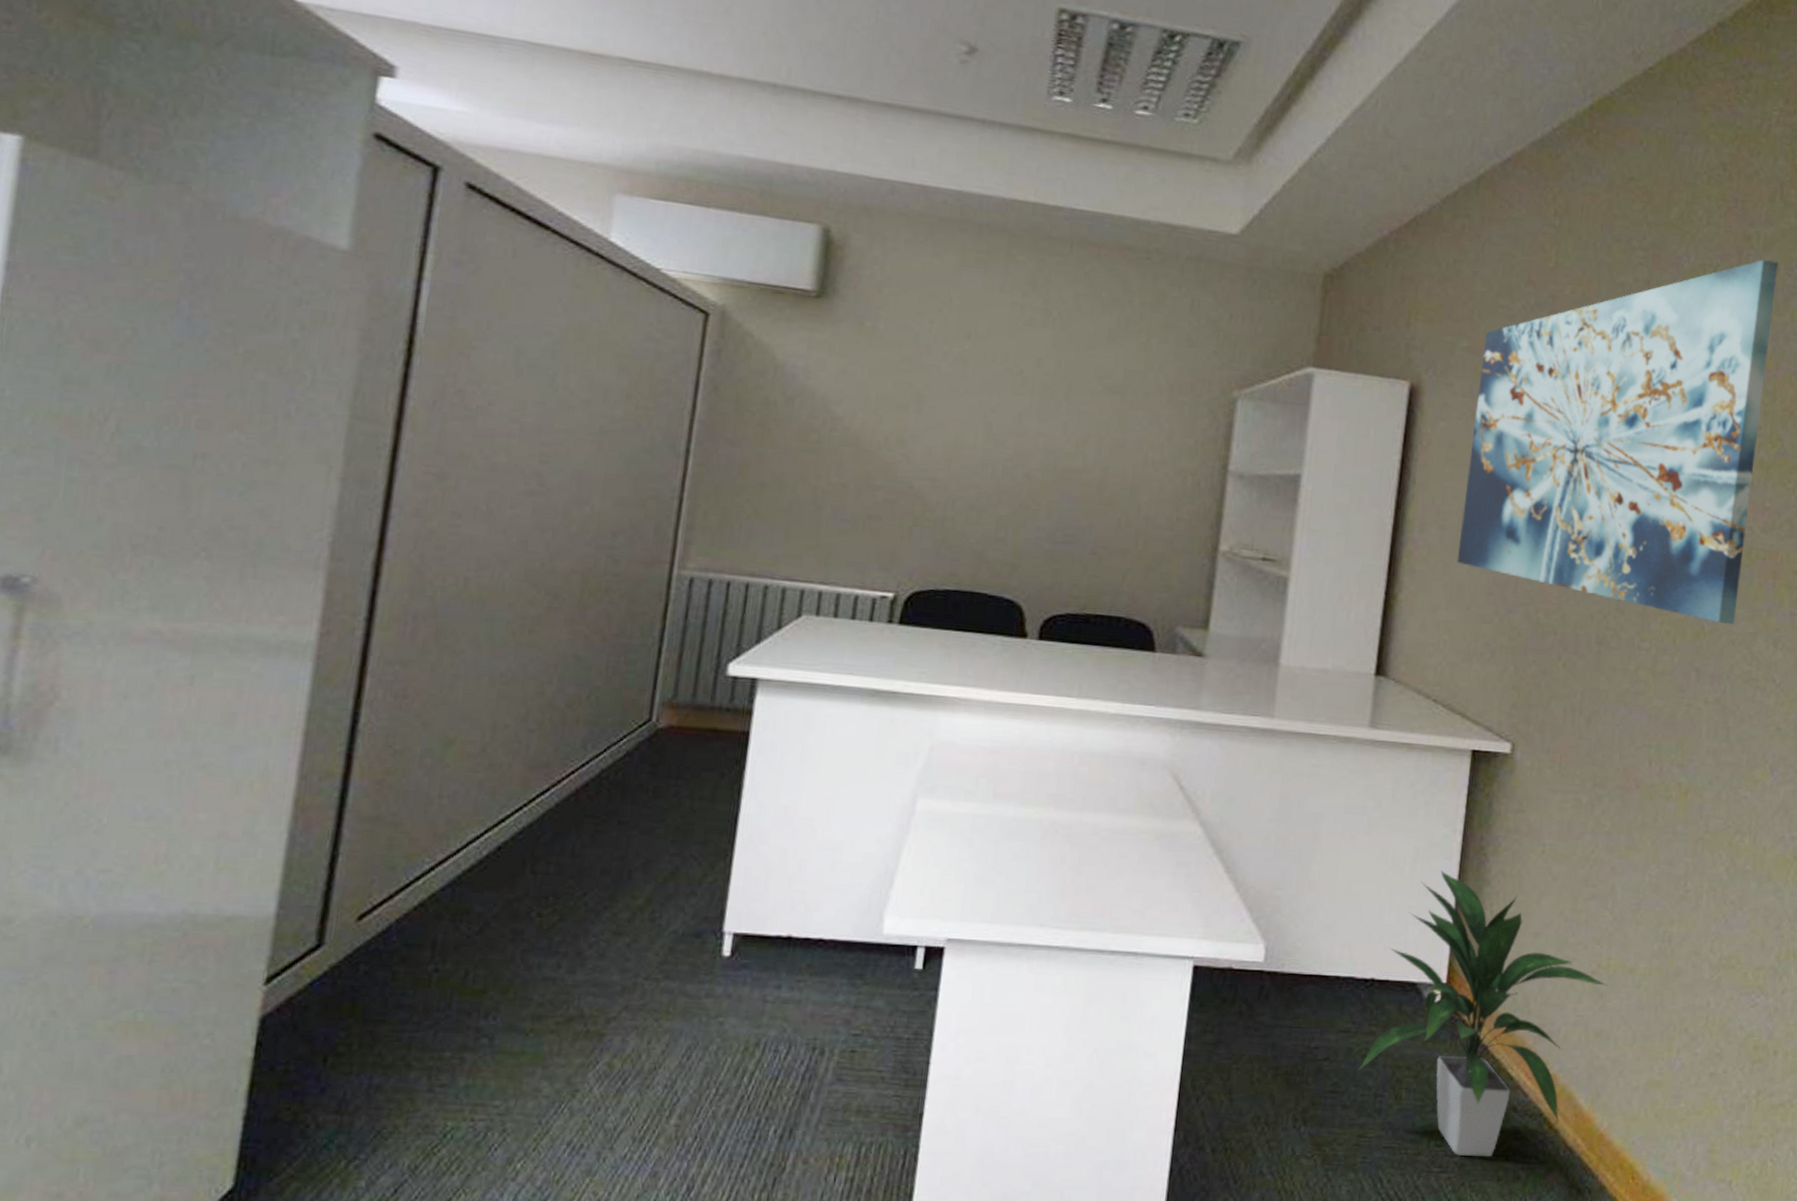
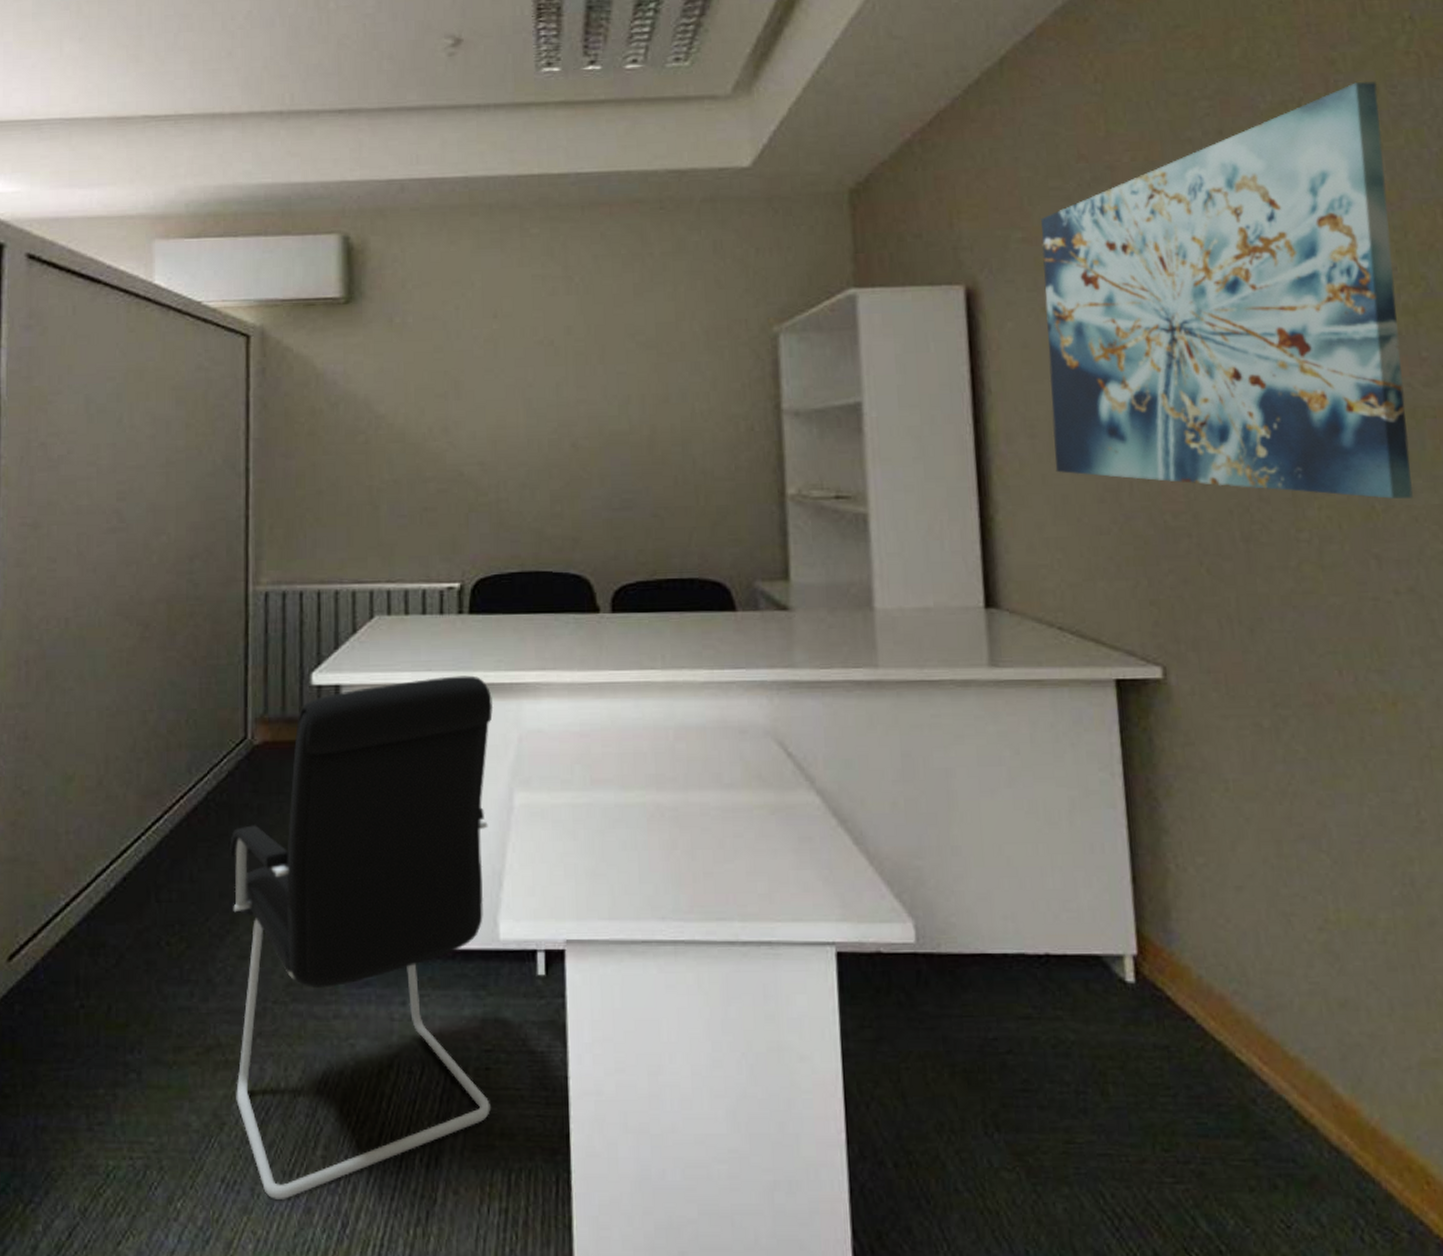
office chair: none [592,682,910,1165] -> present [230,675,494,1201]
indoor plant: present [1358,870,1609,1157] -> none [1050,822,1344,1163]

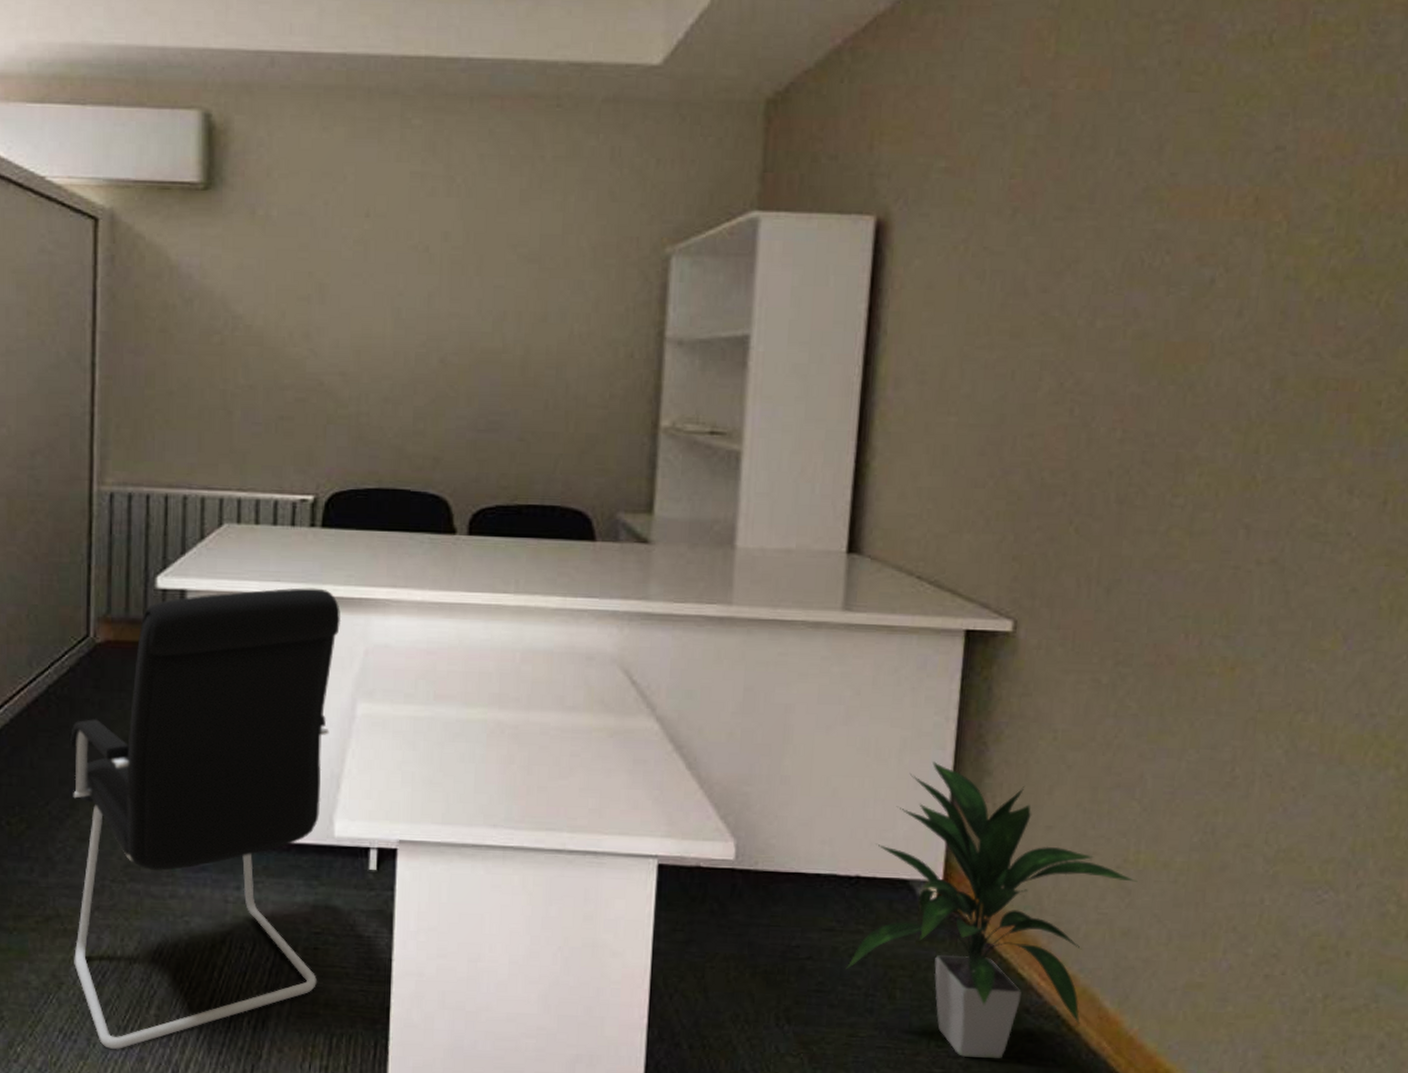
wall art: present [1041,82,1413,499] -> none [940,16,1360,470]
indoor plant: none [1050,822,1344,1163] -> present [845,761,1138,1058]

